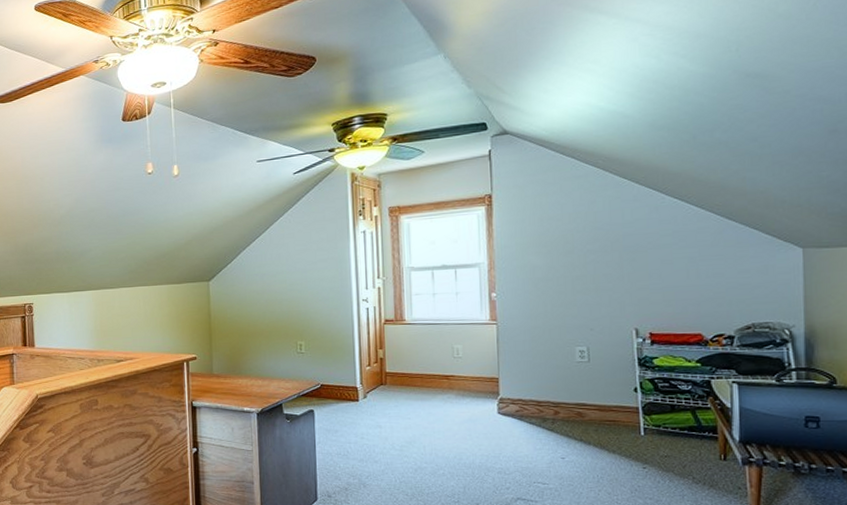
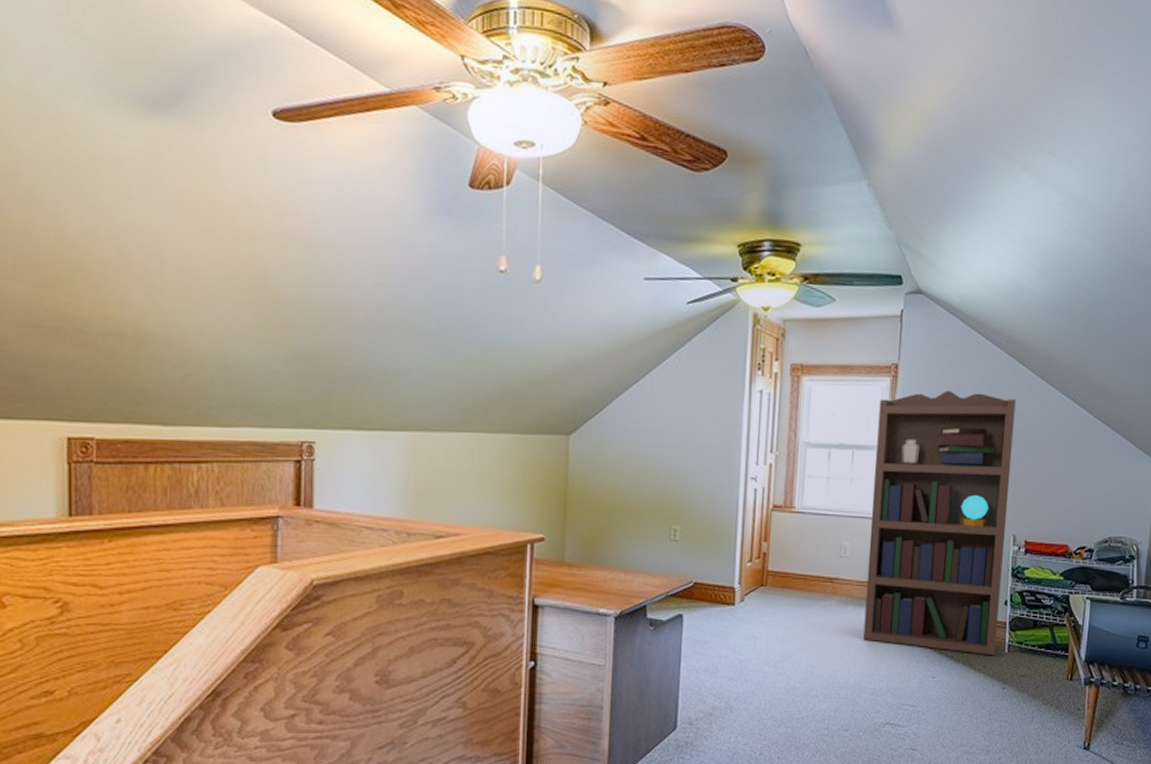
bookshelf: none [477,208,630,439] -> present [863,390,1016,656]

